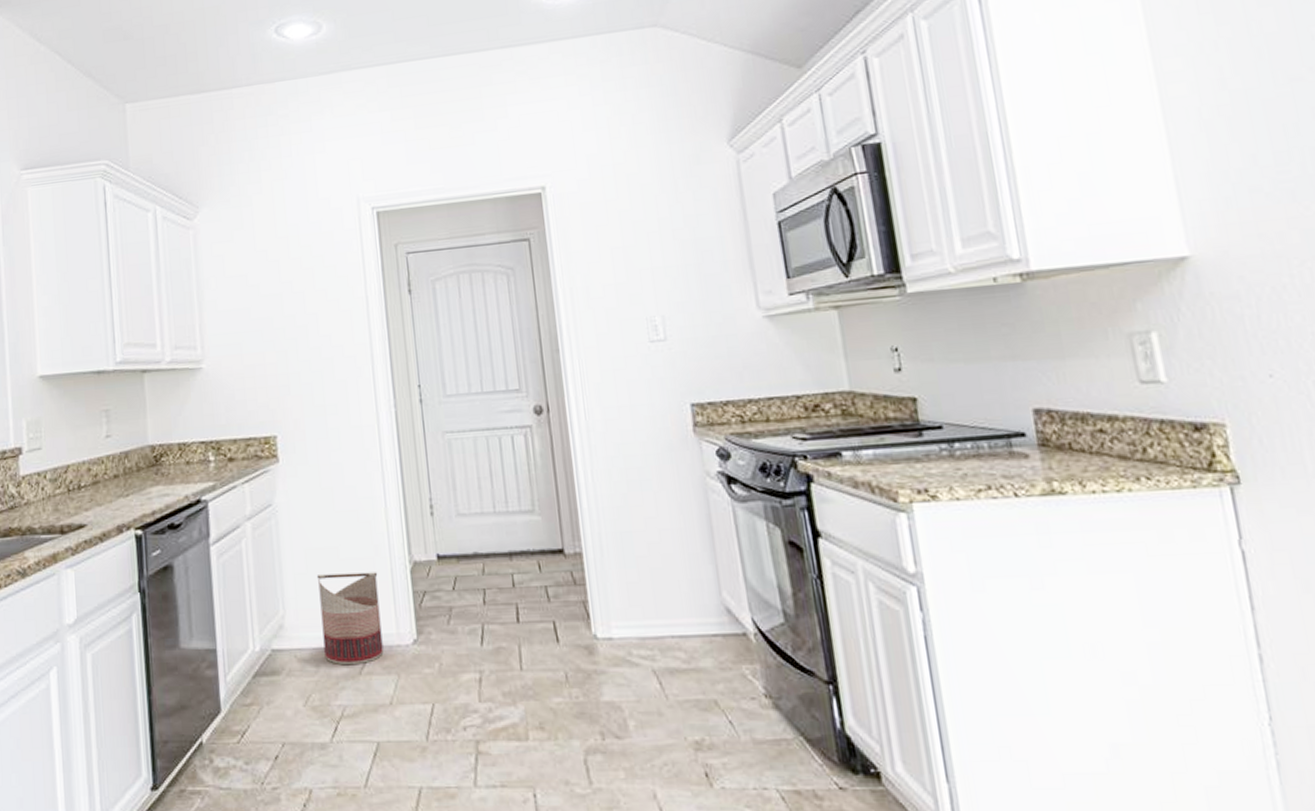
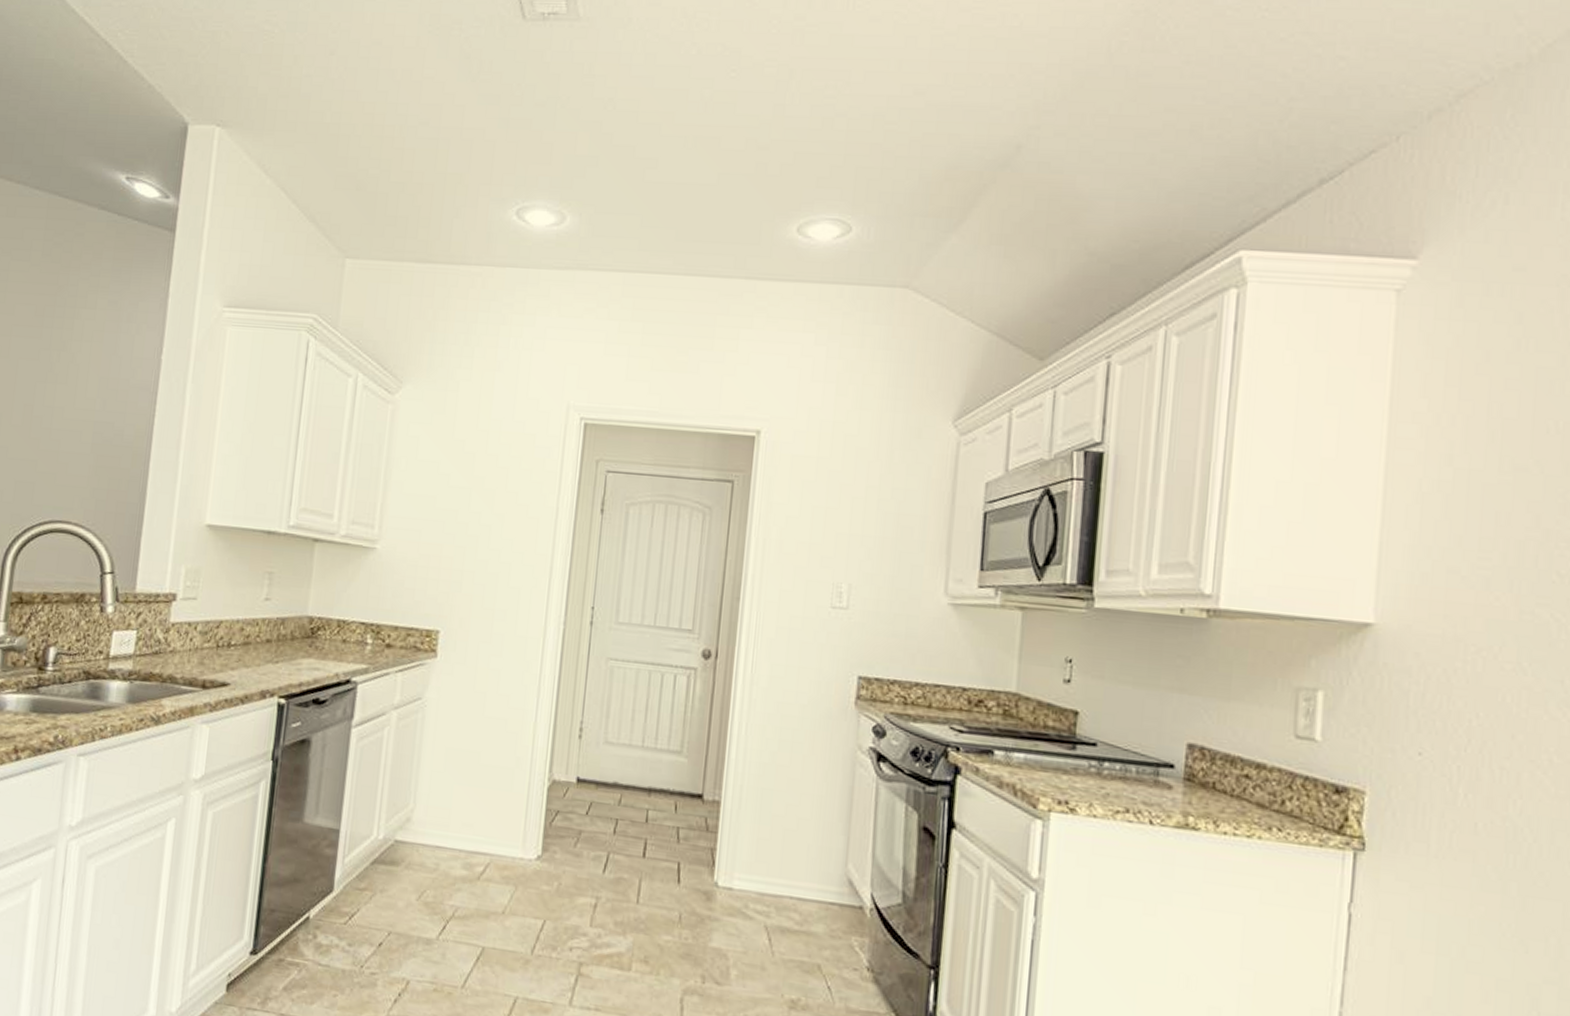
basket: present [316,572,384,666] -> none [446,776,515,870]

